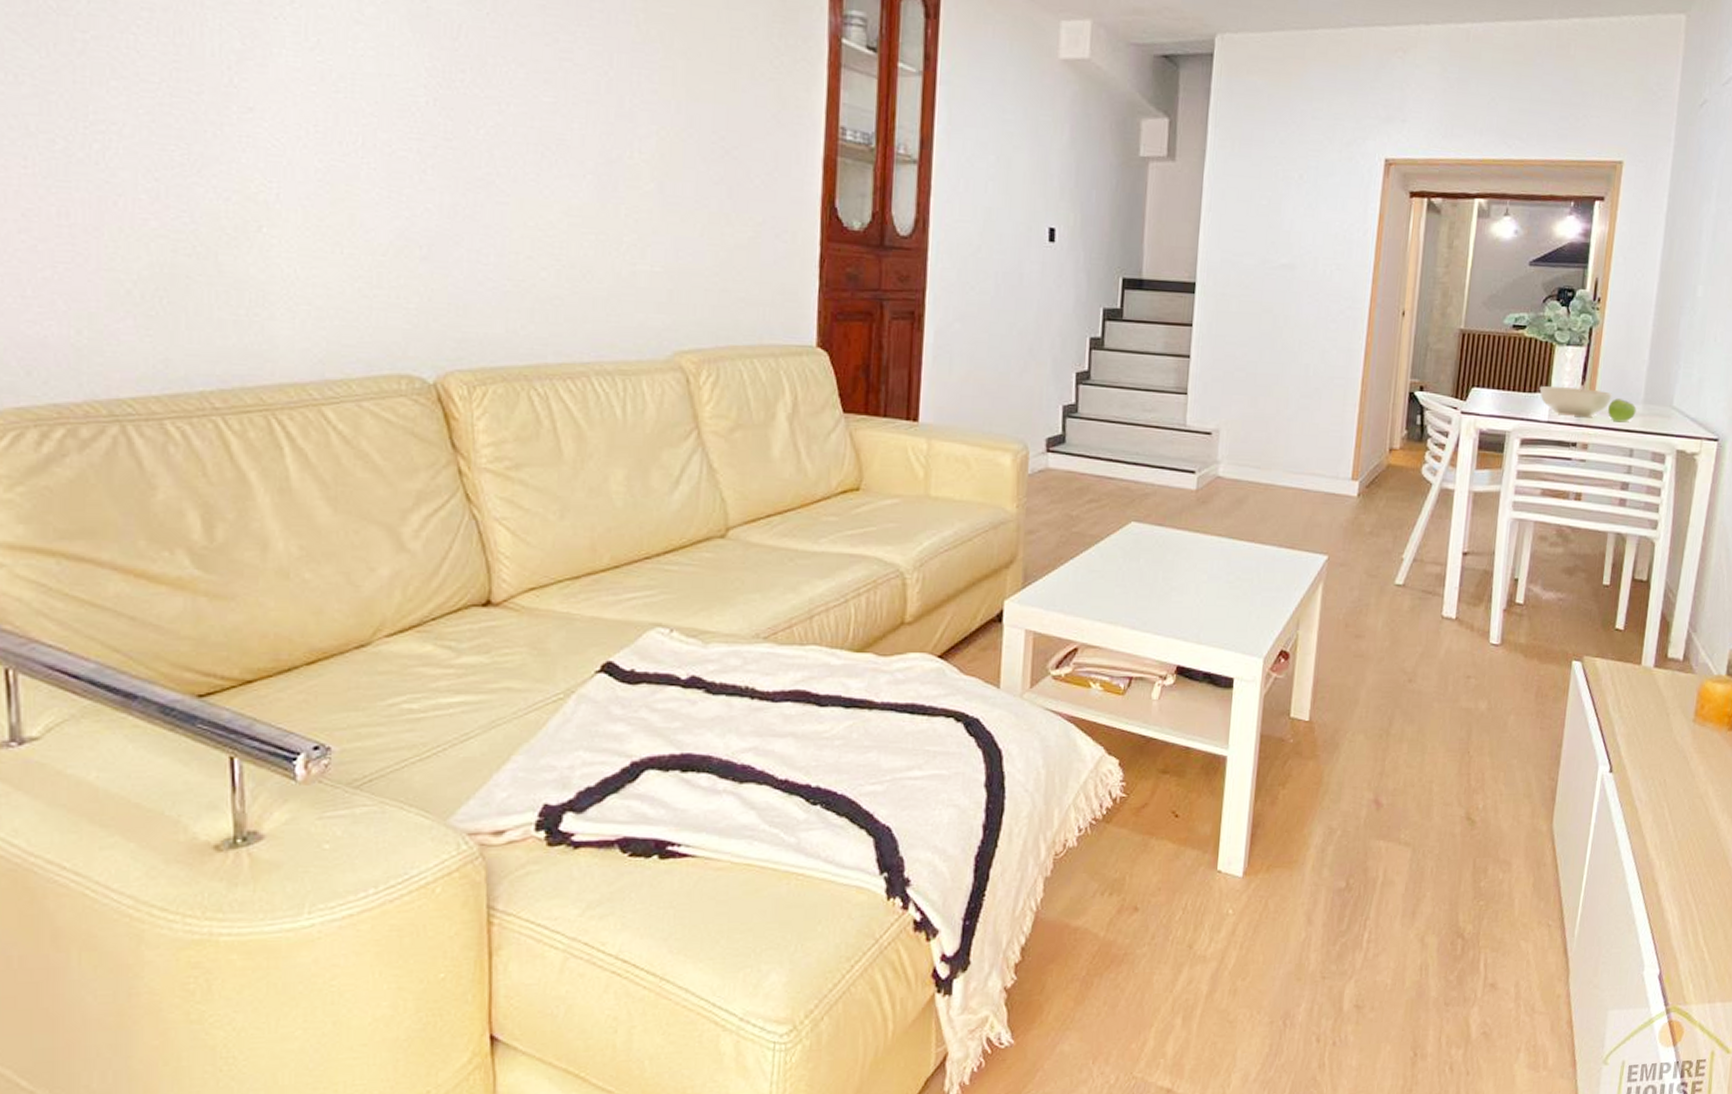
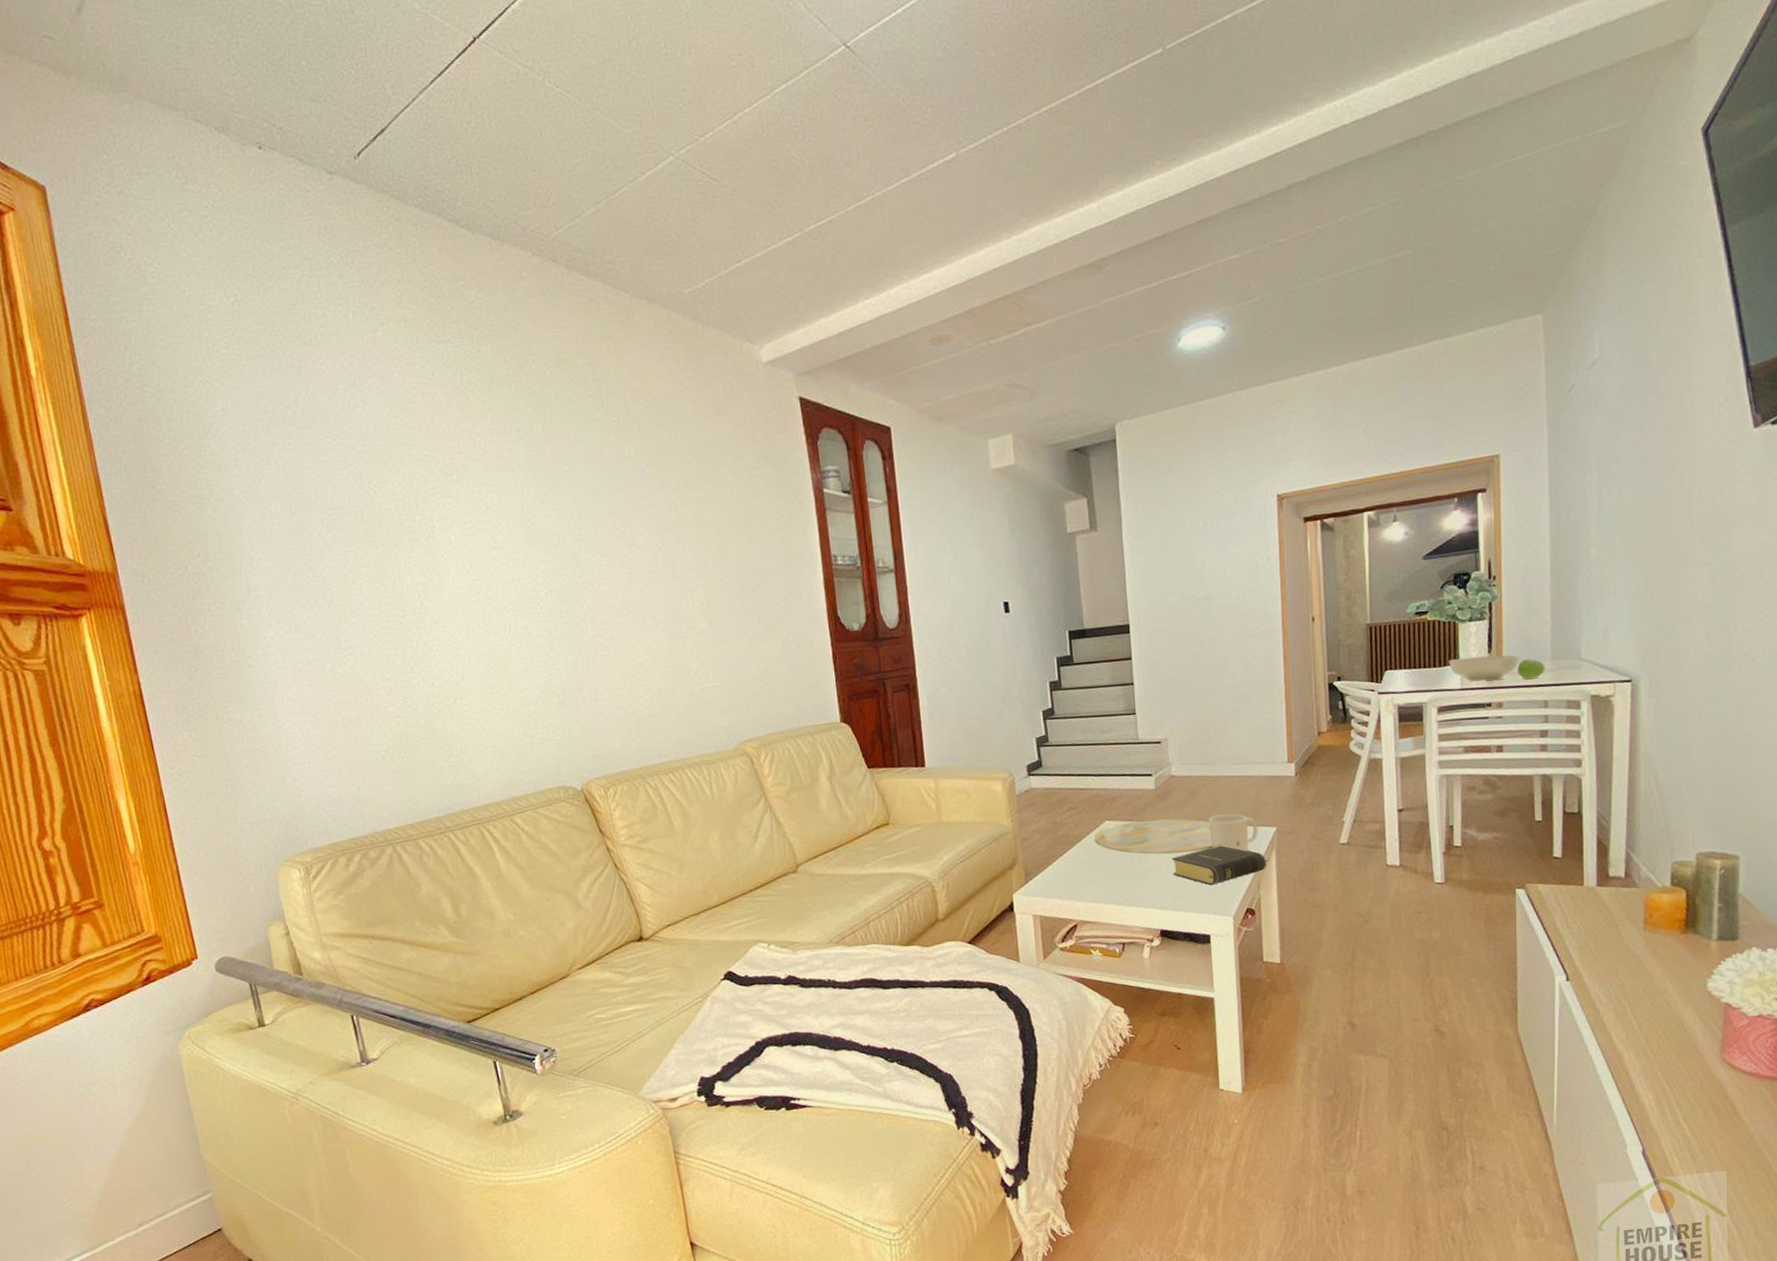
decorative tray: none [1115,527,1254,572] -> present [1094,819,1213,854]
book: none [1201,570,1314,617] -> present [1172,845,1270,885]
mug: none [1251,532,1307,580] -> present [1208,813,1258,851]

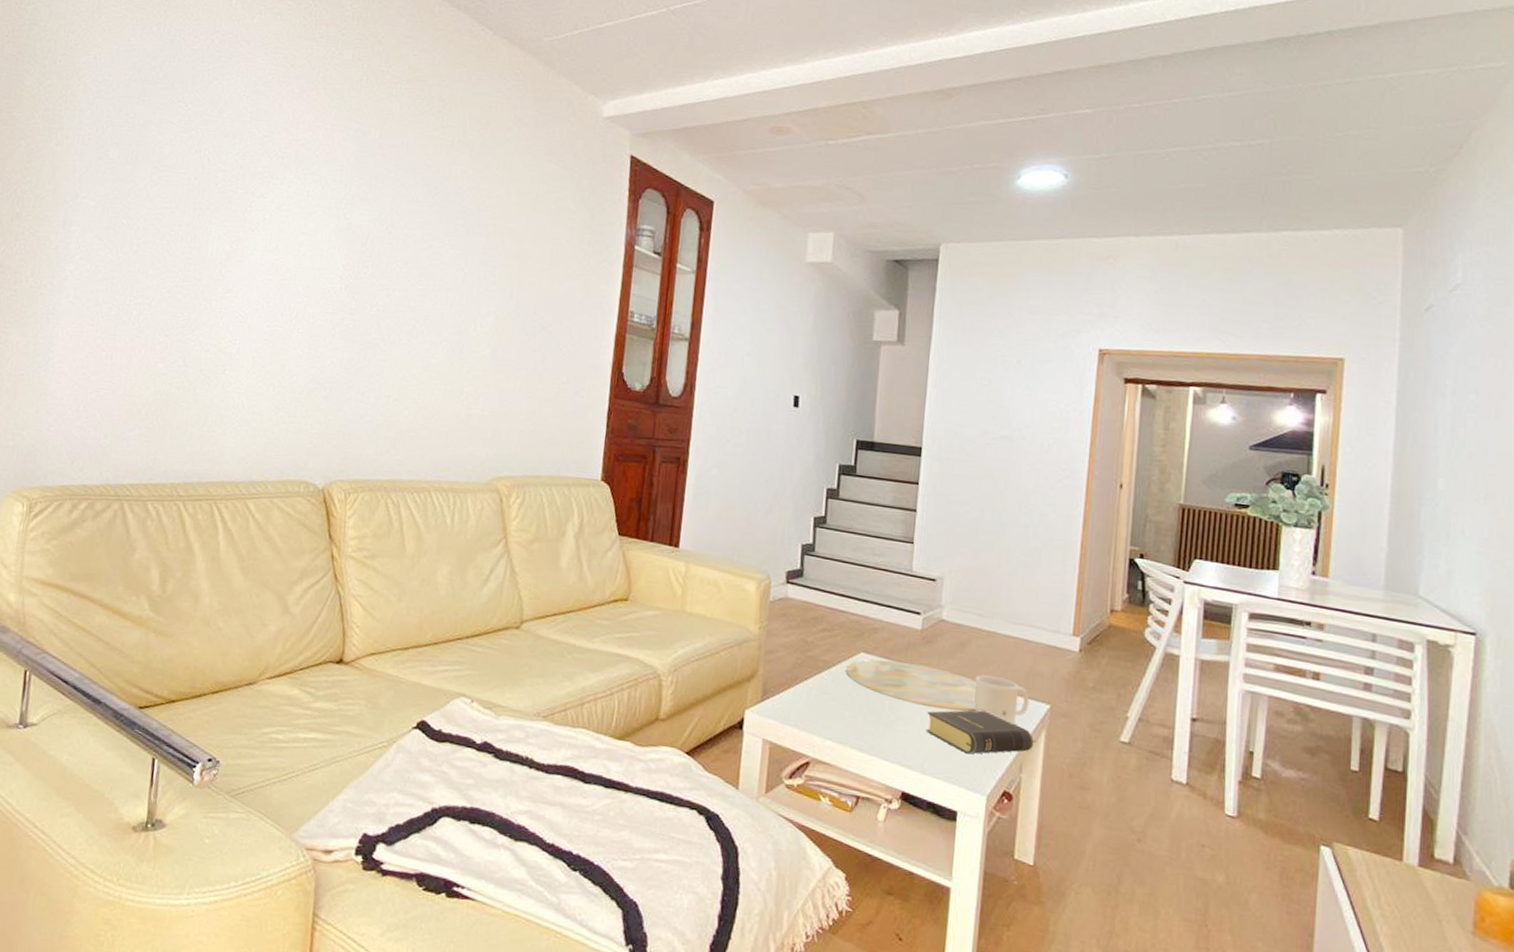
bowl: present [1448,655,1520,681] -> none [1267,564,1348,598]
fruit: present [1517,659,1545,680] -> none [1344,582,1377,607]

